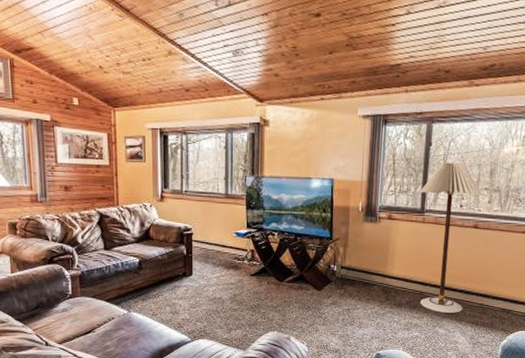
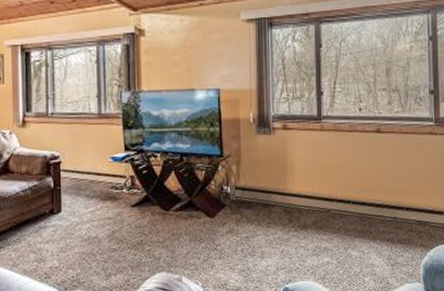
floor lamp: present [420,162,483,313] -> none [315,63,381,232]

